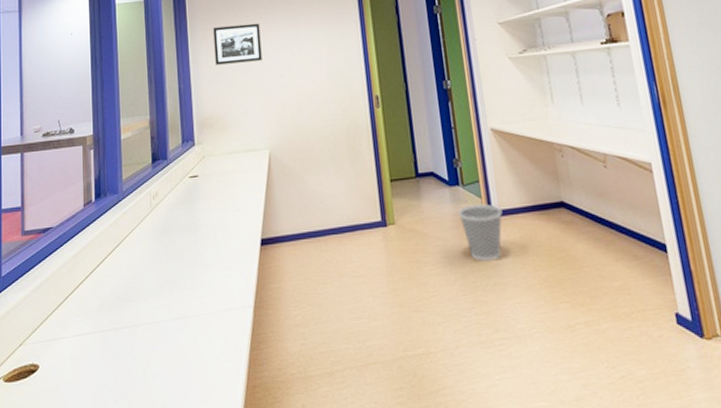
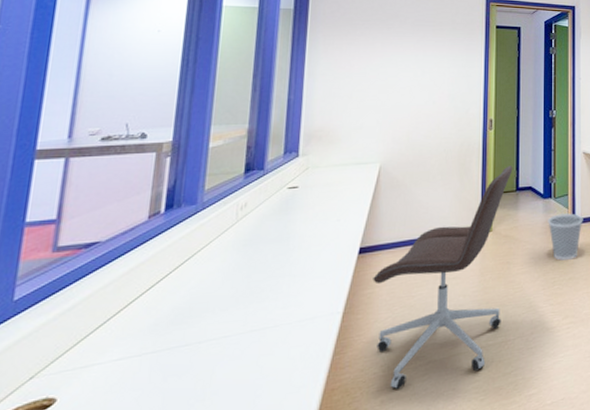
picture frame: present [213,23,262,65] -> none [333,43,386,80]
office chair: none [277,148,419,396] -> present [373,166,513,390]

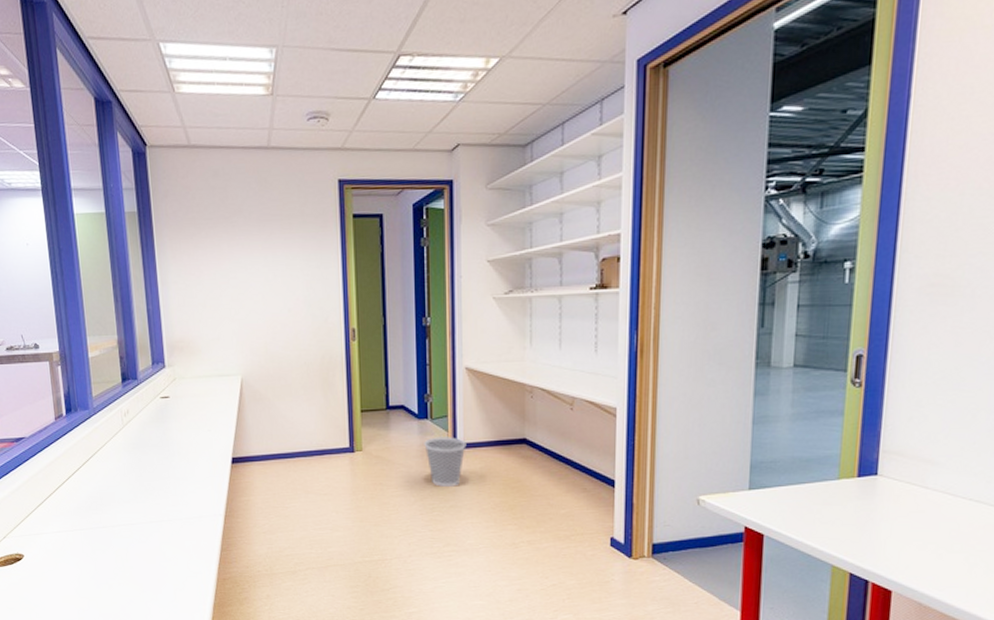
office chair: present [373,166,513,390] -> none [247,381,382,588]

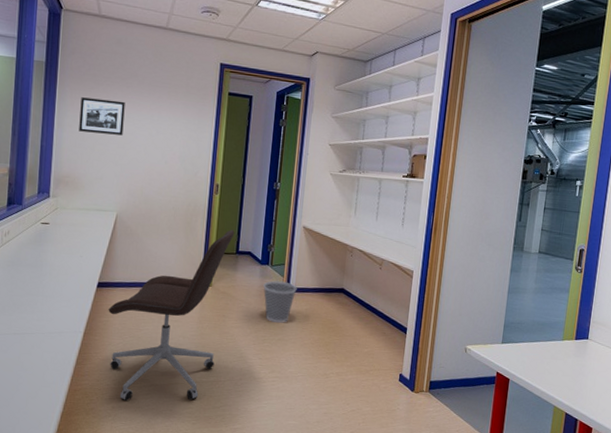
picture frame: none [183,244,236,287] -> present [79,97,125,136]
office chair: none [247,381,382,588] -> present [108,230,235,402]

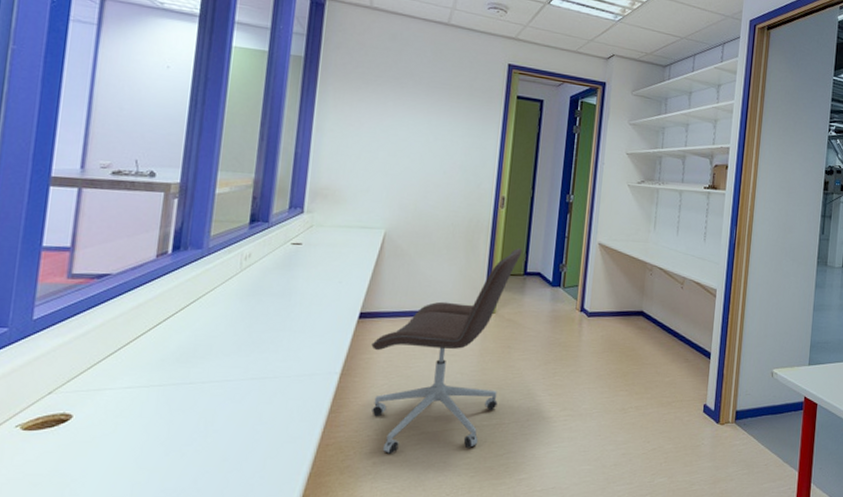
picture frame: present [79,97,125,136] -> none [342,98,399,142]
wastebasket: present [263,280,297,323] -> none [554,304,592,353]

